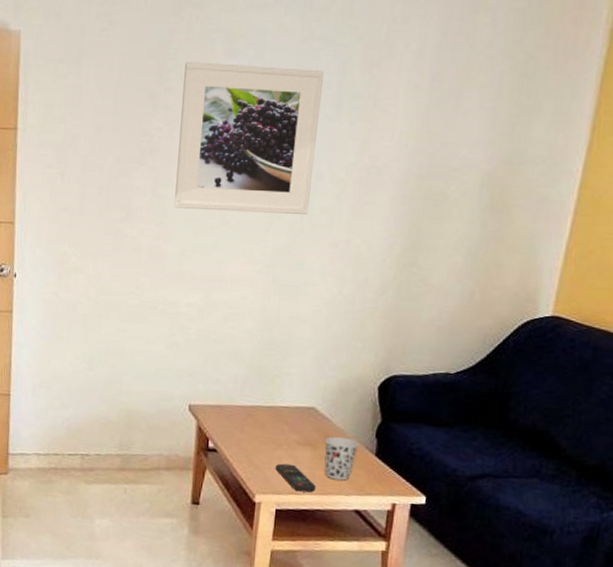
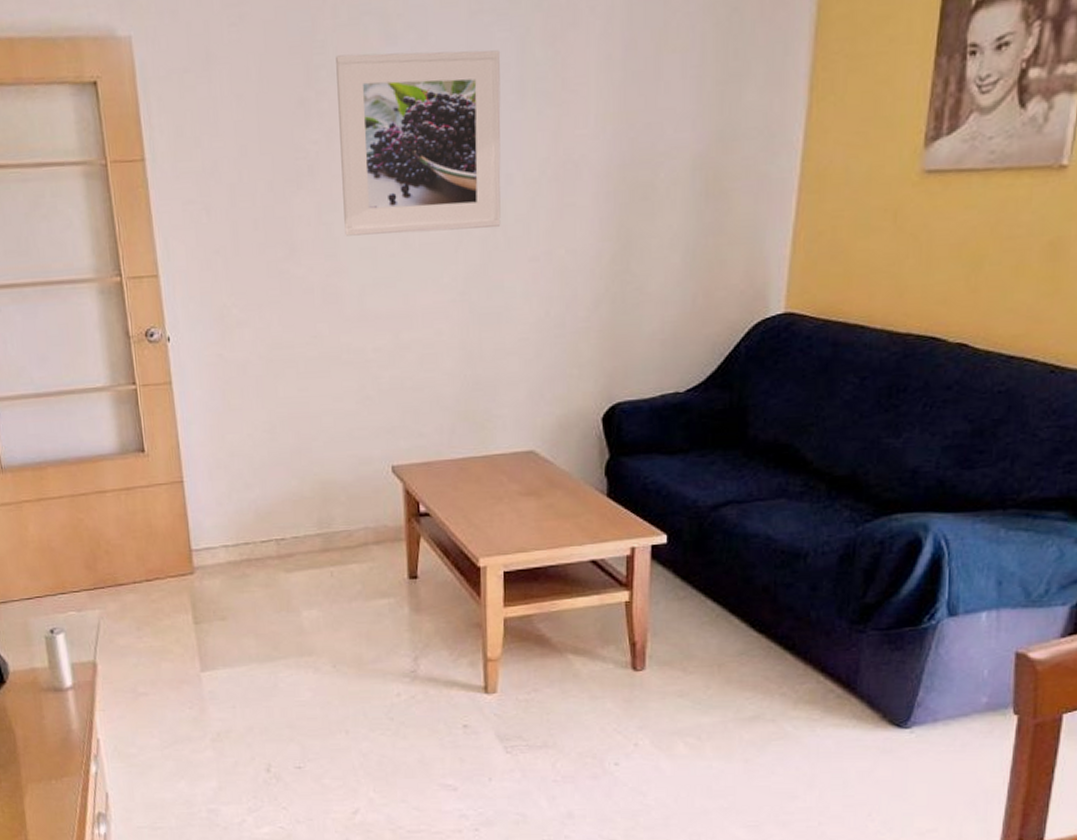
remote control: present [275,463,316,492] -> none [498,518,545,548]
cup: present [324,436,360,481] -> none [550,480,588,530]

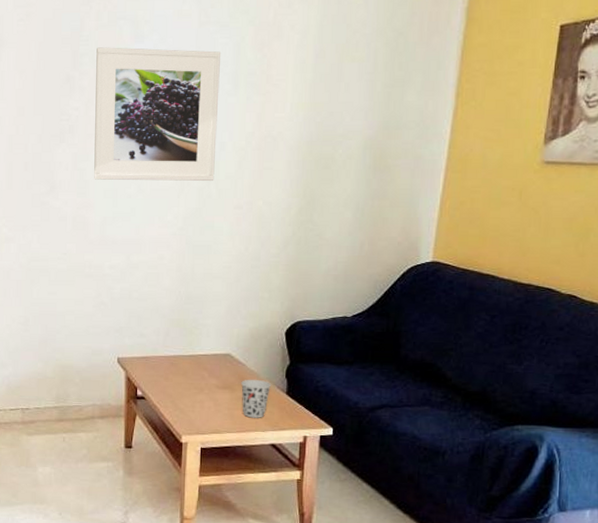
cup: none [550,480,588,530] -> present [241,379,272,418]

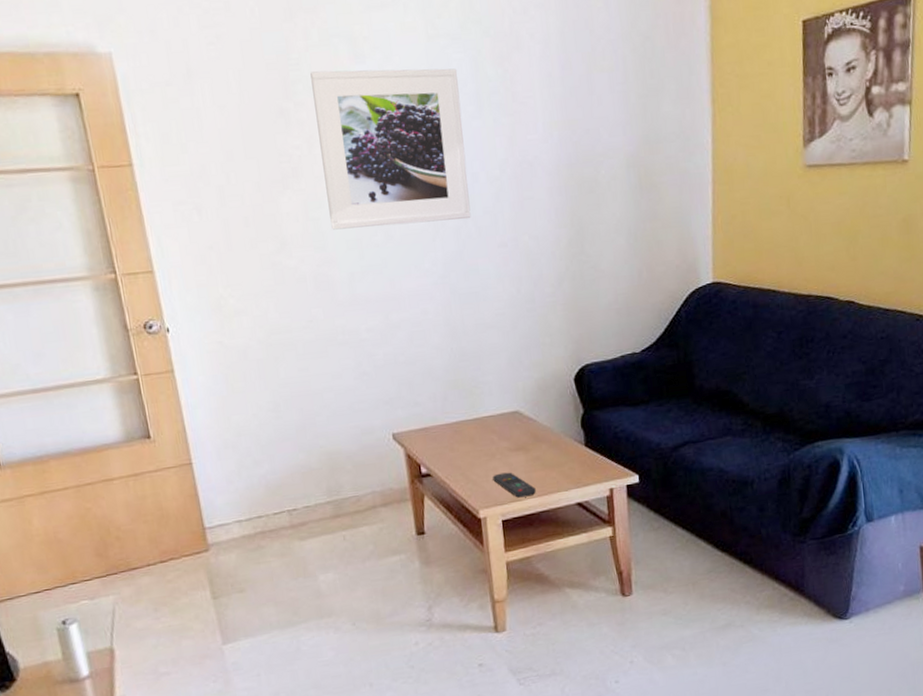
remote control: none [198,406,235,431] -> present [492,472,536,498]
cup: present [241,379,272,418] -> none [535,434,568,478]

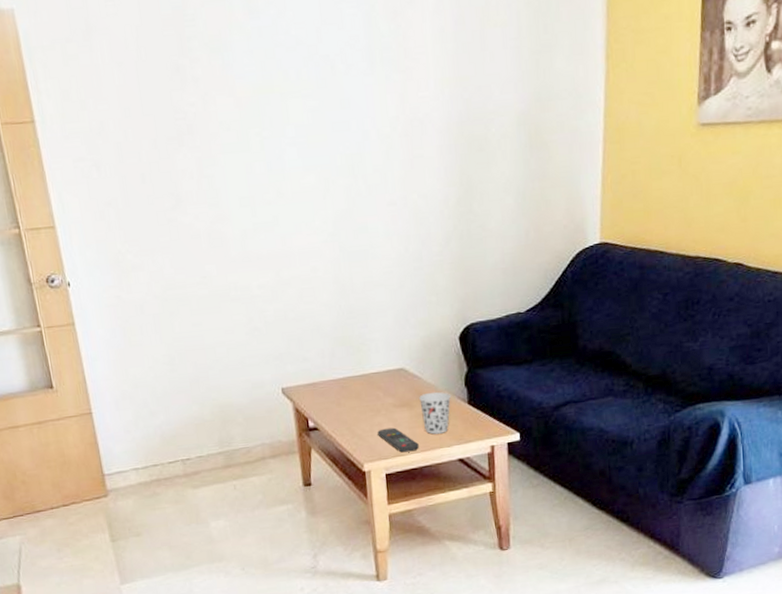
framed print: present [310,68,471,230] -> none [206,24,362,187]
cup: none [535,434,568,478] -> present [419,391,452,434]

